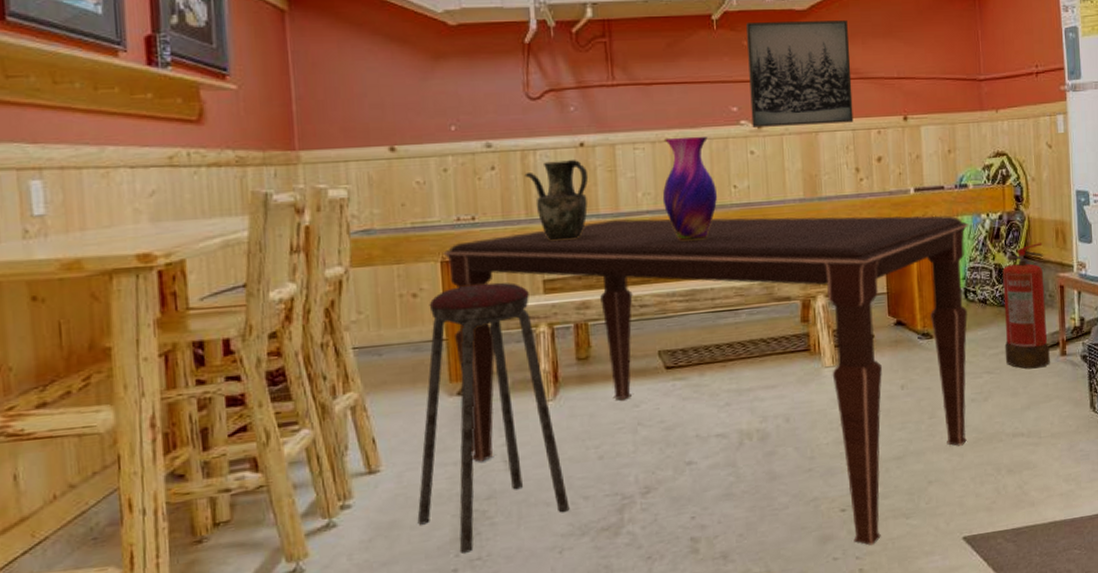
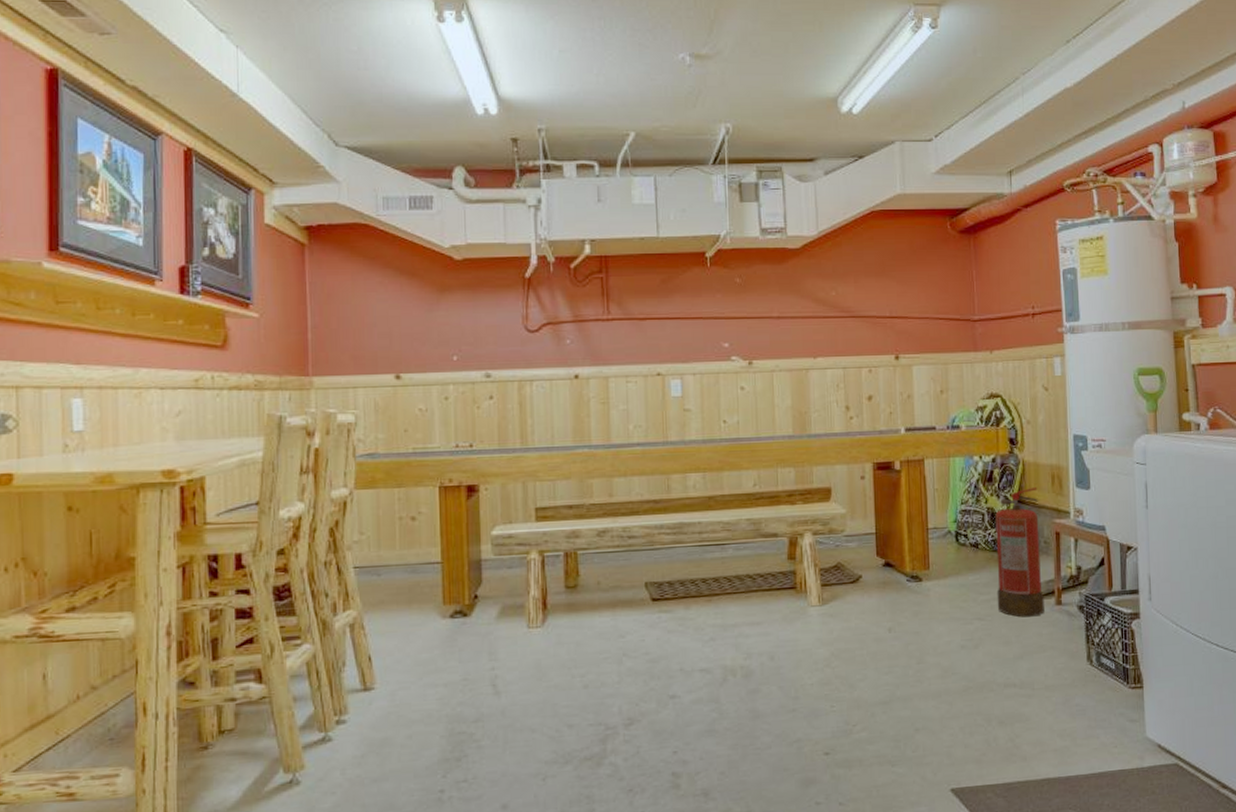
music stool: present [417,282,570,553] -> none [408,508,554,775]
dining table: present [443,215,969,546] -> none [441,450,961,792]
pitcher: present [524,159,589,241] -> none [521,390,582,470]
vase: present [662,136,718,241] -> none [653,371,708,474]
wall art: present [746,20,854,128] -> none [740,259,844,364]

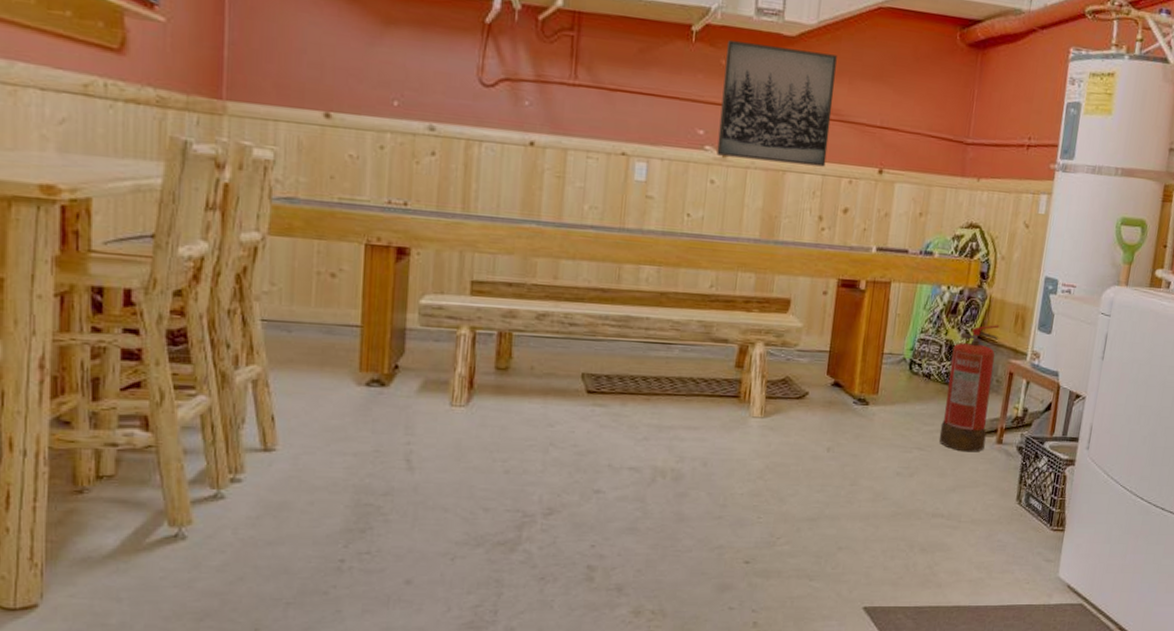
wall art: none [740,259,844,364] -> present [716,40,837,167]

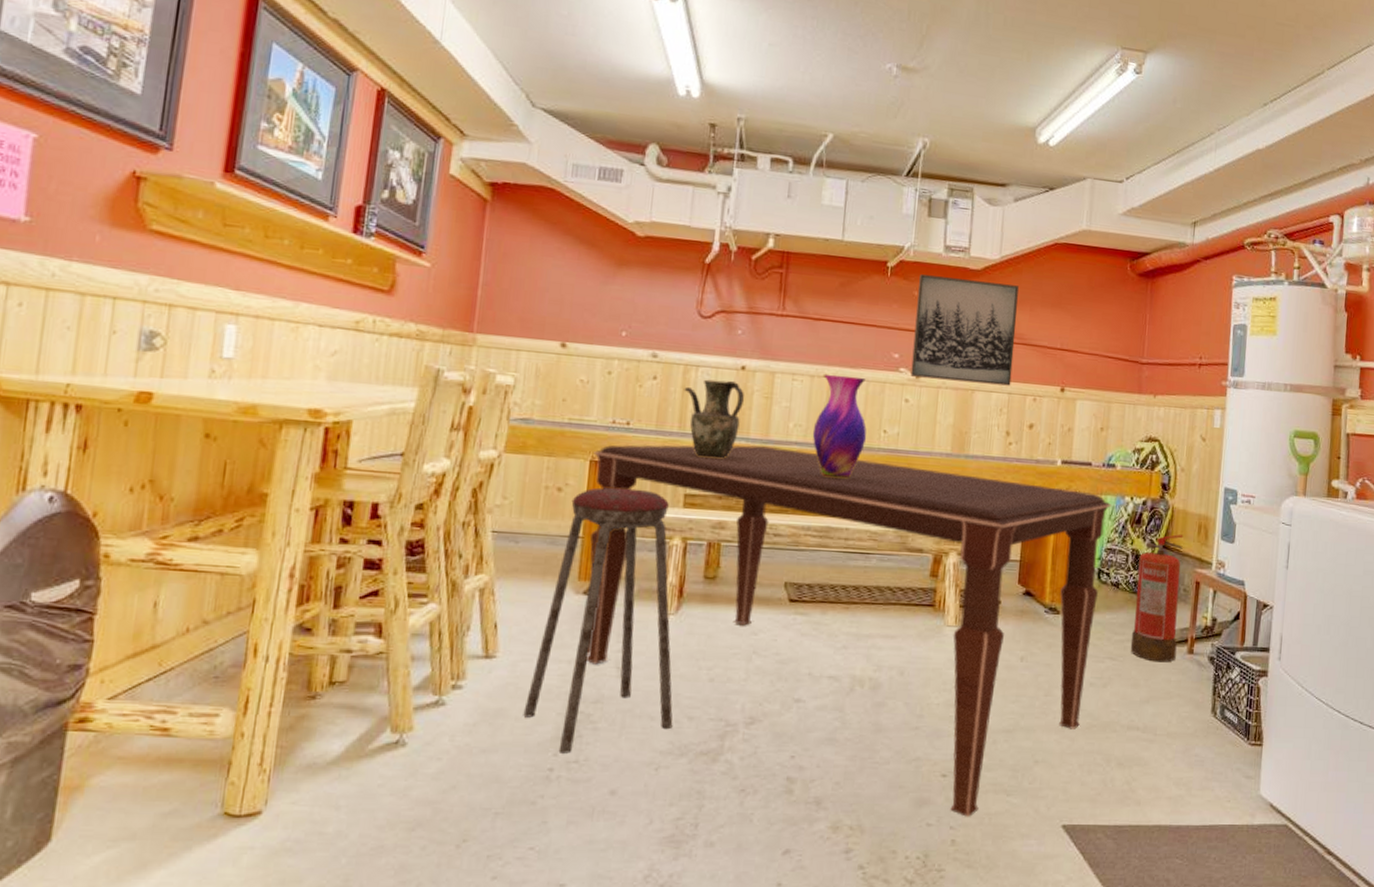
music stool: none [309,273,468,545] -> present [523,487,673,754]
dining table: none [369,227,927,601] -> present [587,445,1112,817]
pitcher: none [466,156,535,243] -> present [684,379,745,459]
vase: none [609,152,669,265] -> present [812,374,867,479]

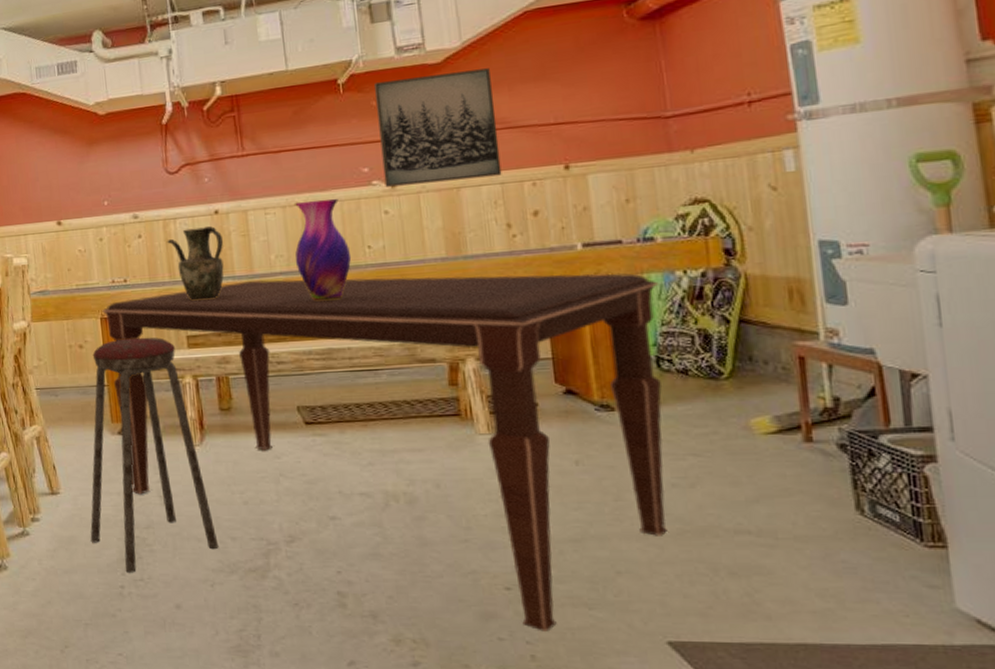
fire extinguisher: present [1130,534,1184,663] -> none [709,304,788,455]

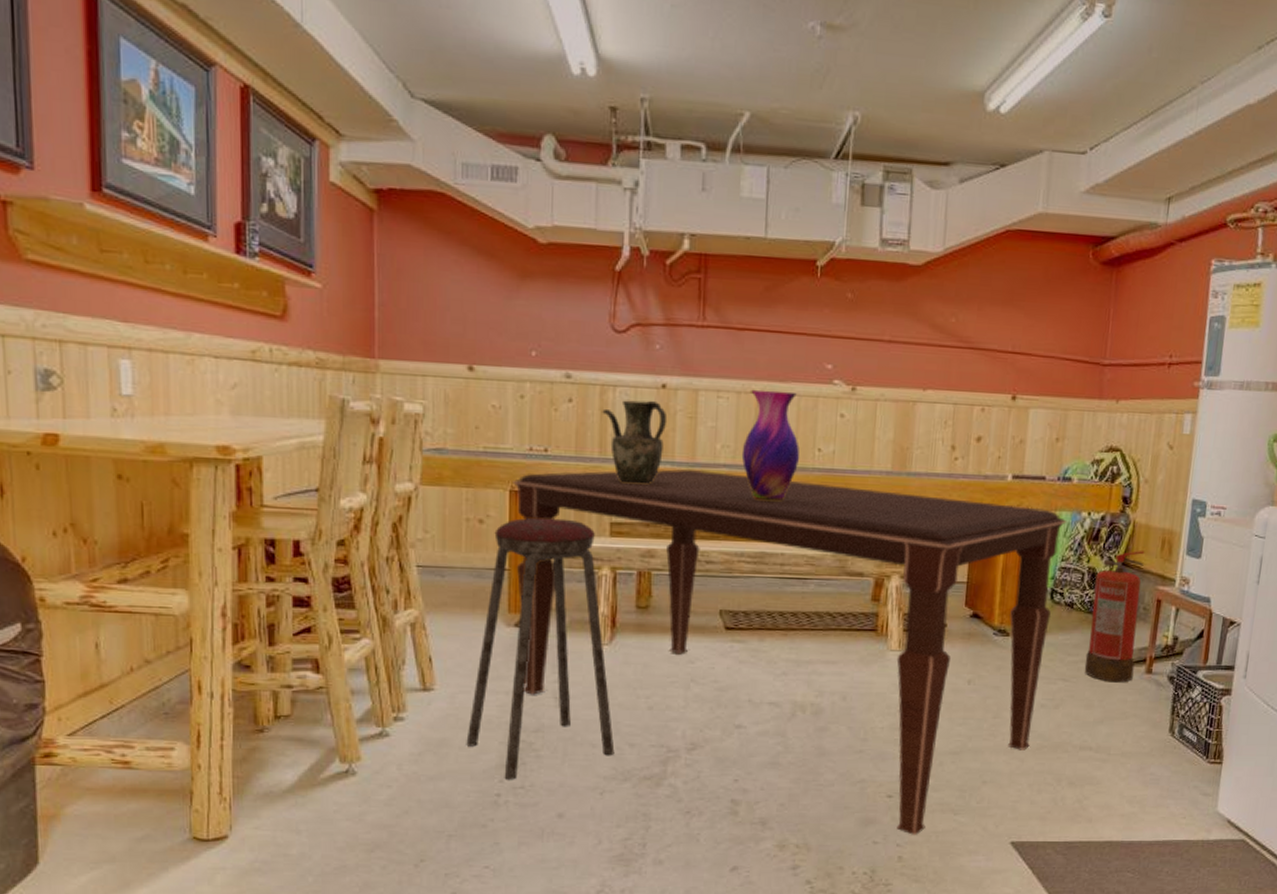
wall art: present [375,68,502,187] -> none [845,273,965,396]
fire extinguisher: none [709,304,788,455] -> present [1084,551,1145,683]

